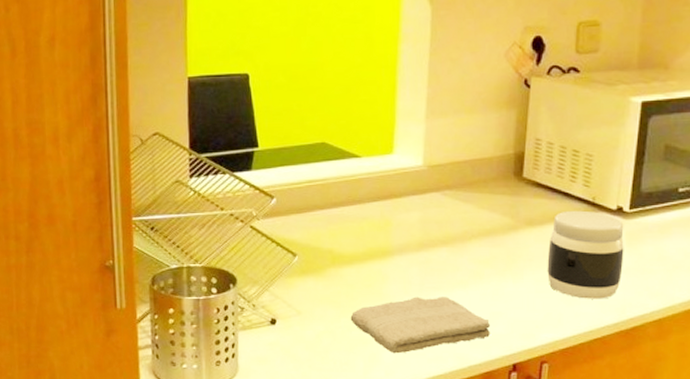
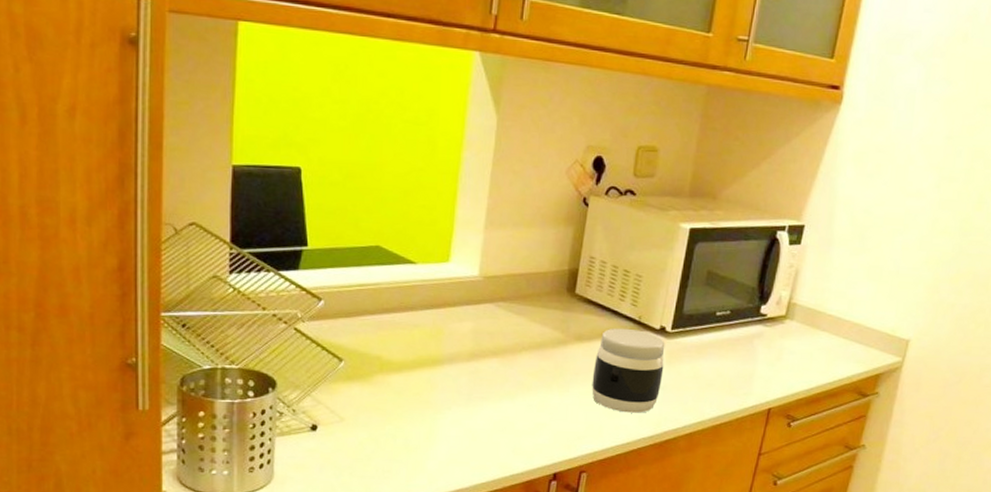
washcloth: present [350,296,490,354] -> none [395,406,534,462]

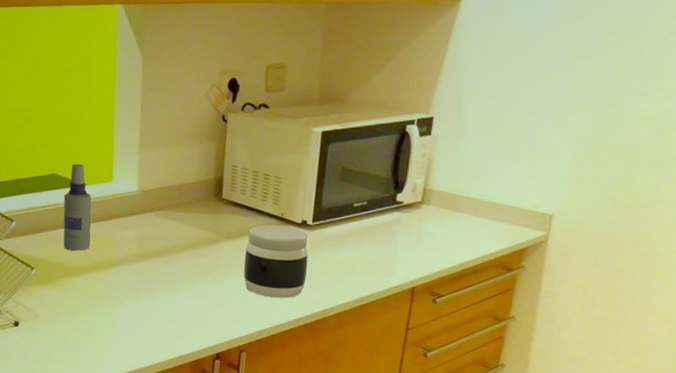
spray bottle: none [382,236,422,343] -> present [63,163,92,251]

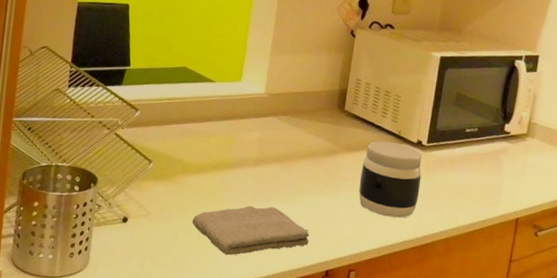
spray bottle: present [63,163,92,251] -> none [184,59,219,149]
washcloth: none [80,299,197,347] -> present [192,205,309,256]

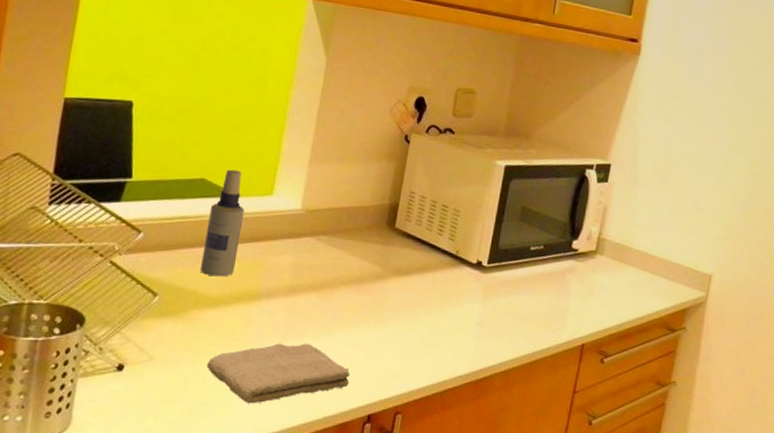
spray bottle: none [184,59,219,149] -> present [200,169,245,277]
jar: present [359,140,422,218] -> none [409,262,482,350]

